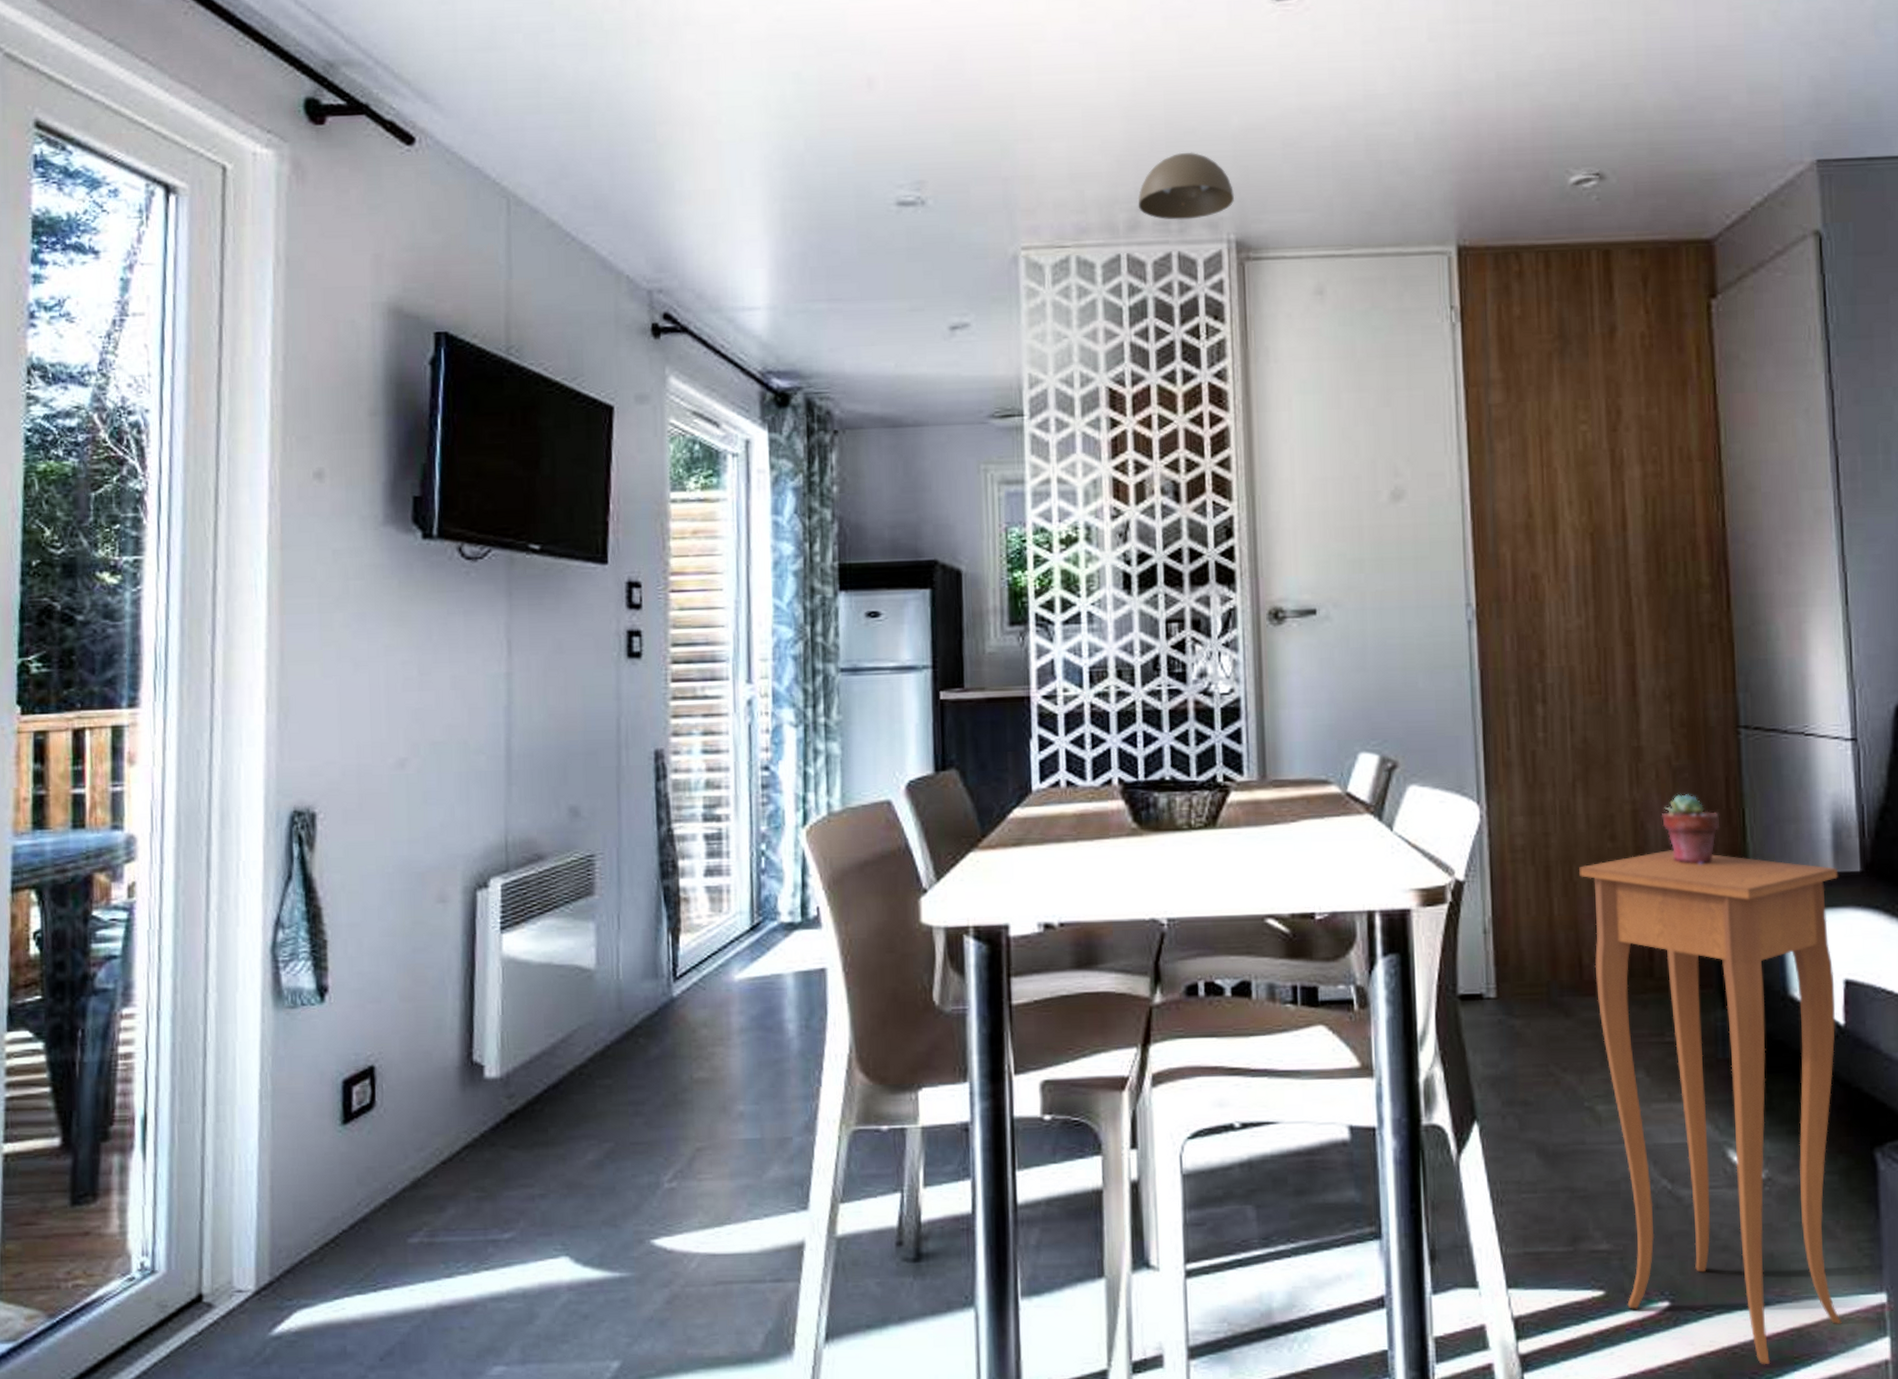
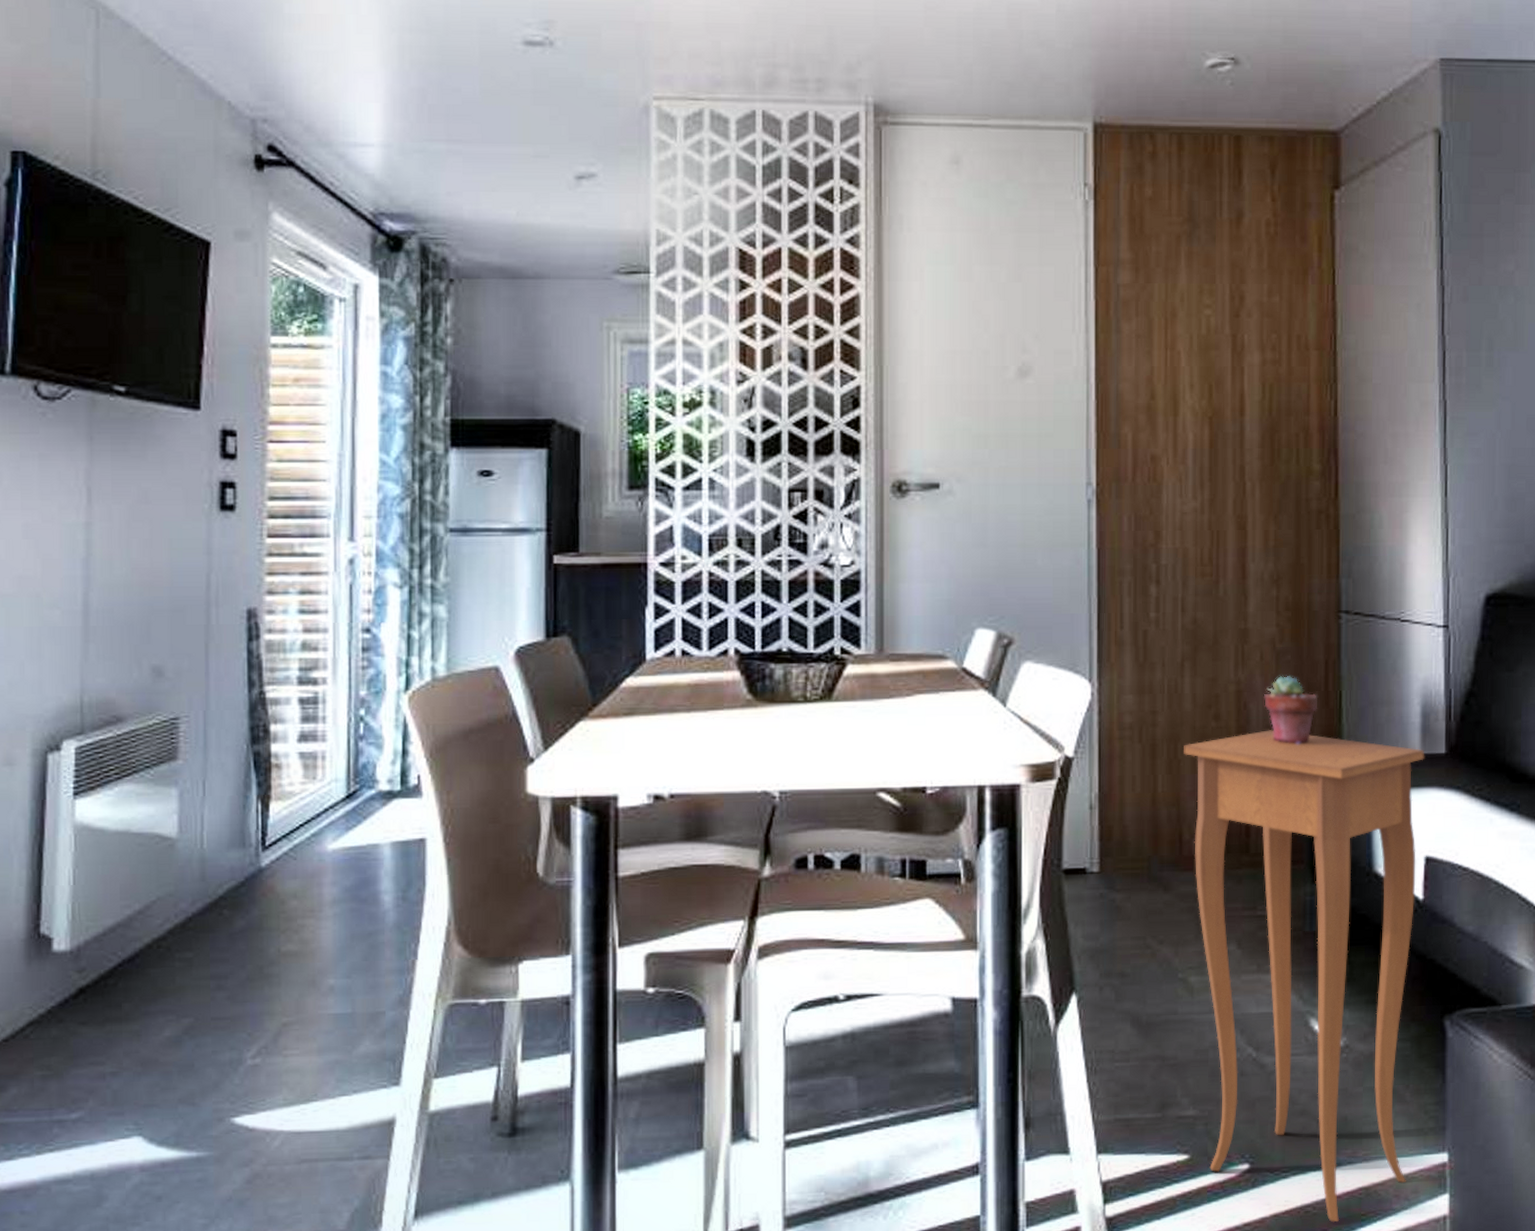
pendant lamp: present [1137,152,1235,220] -> none [775,8,875,79]

